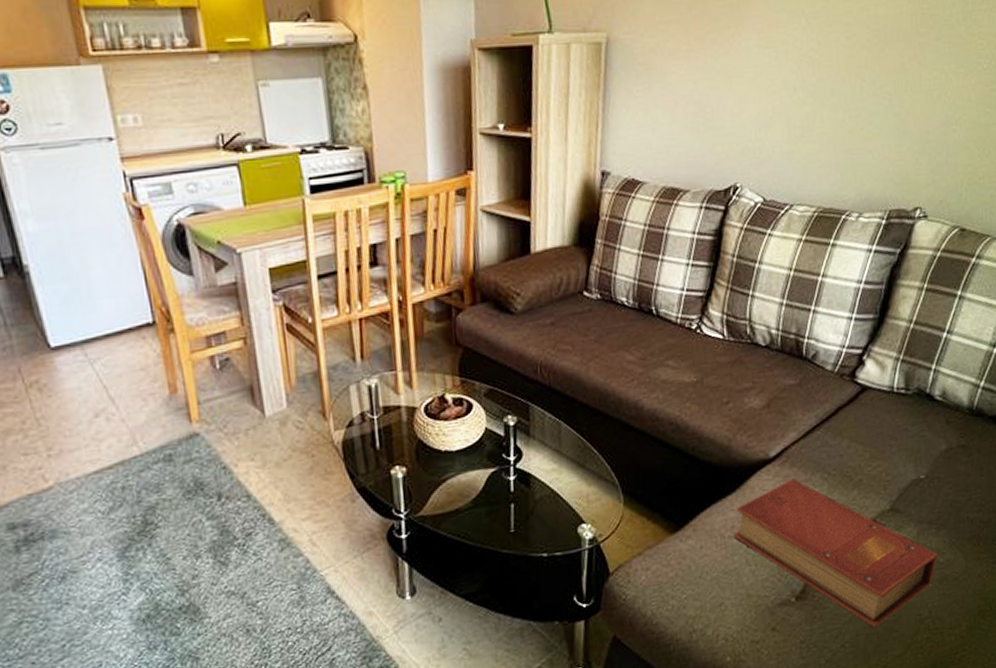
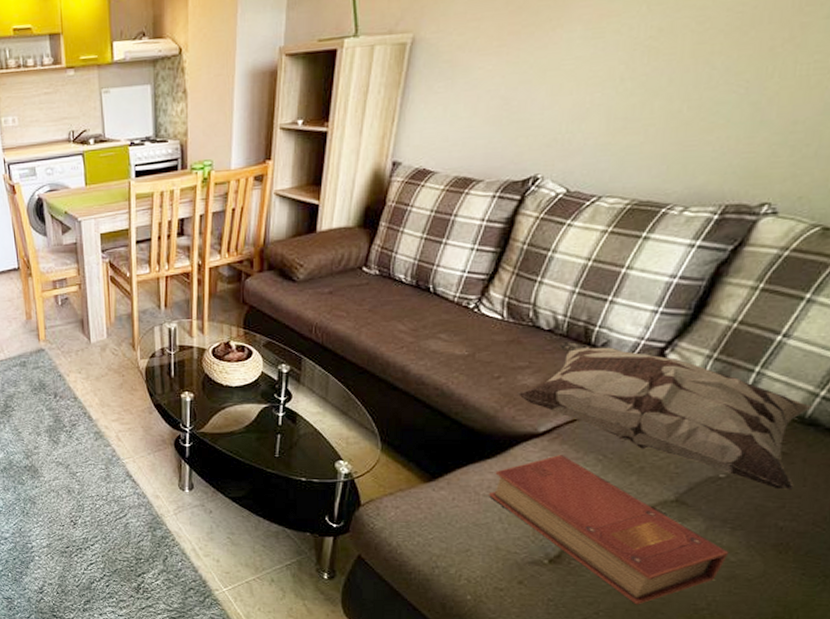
decorative pillow: none [746,355,977,483] -> present [517,340,812,490]

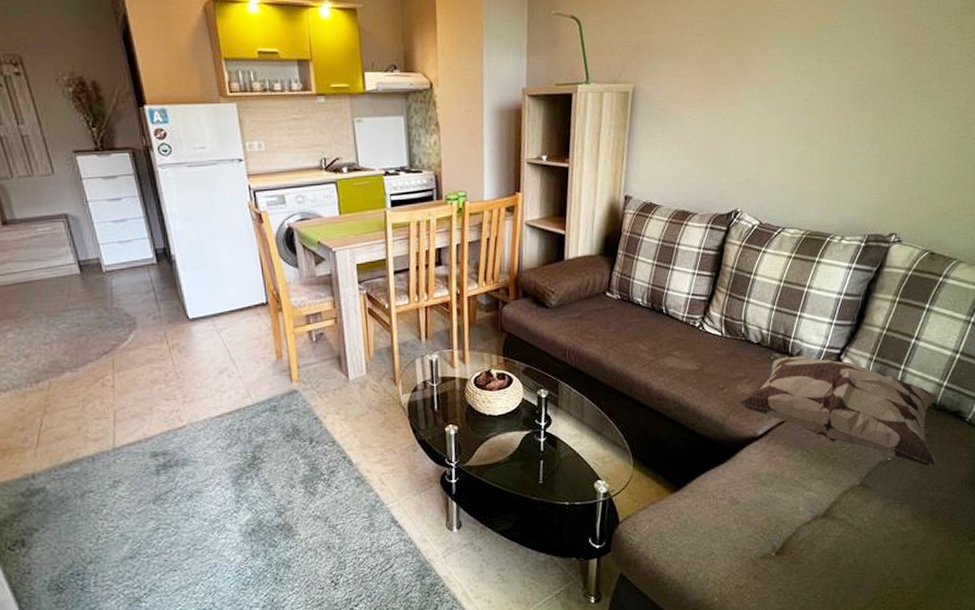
book: present [489,455,729,605] -> none [725,454,901,583]

